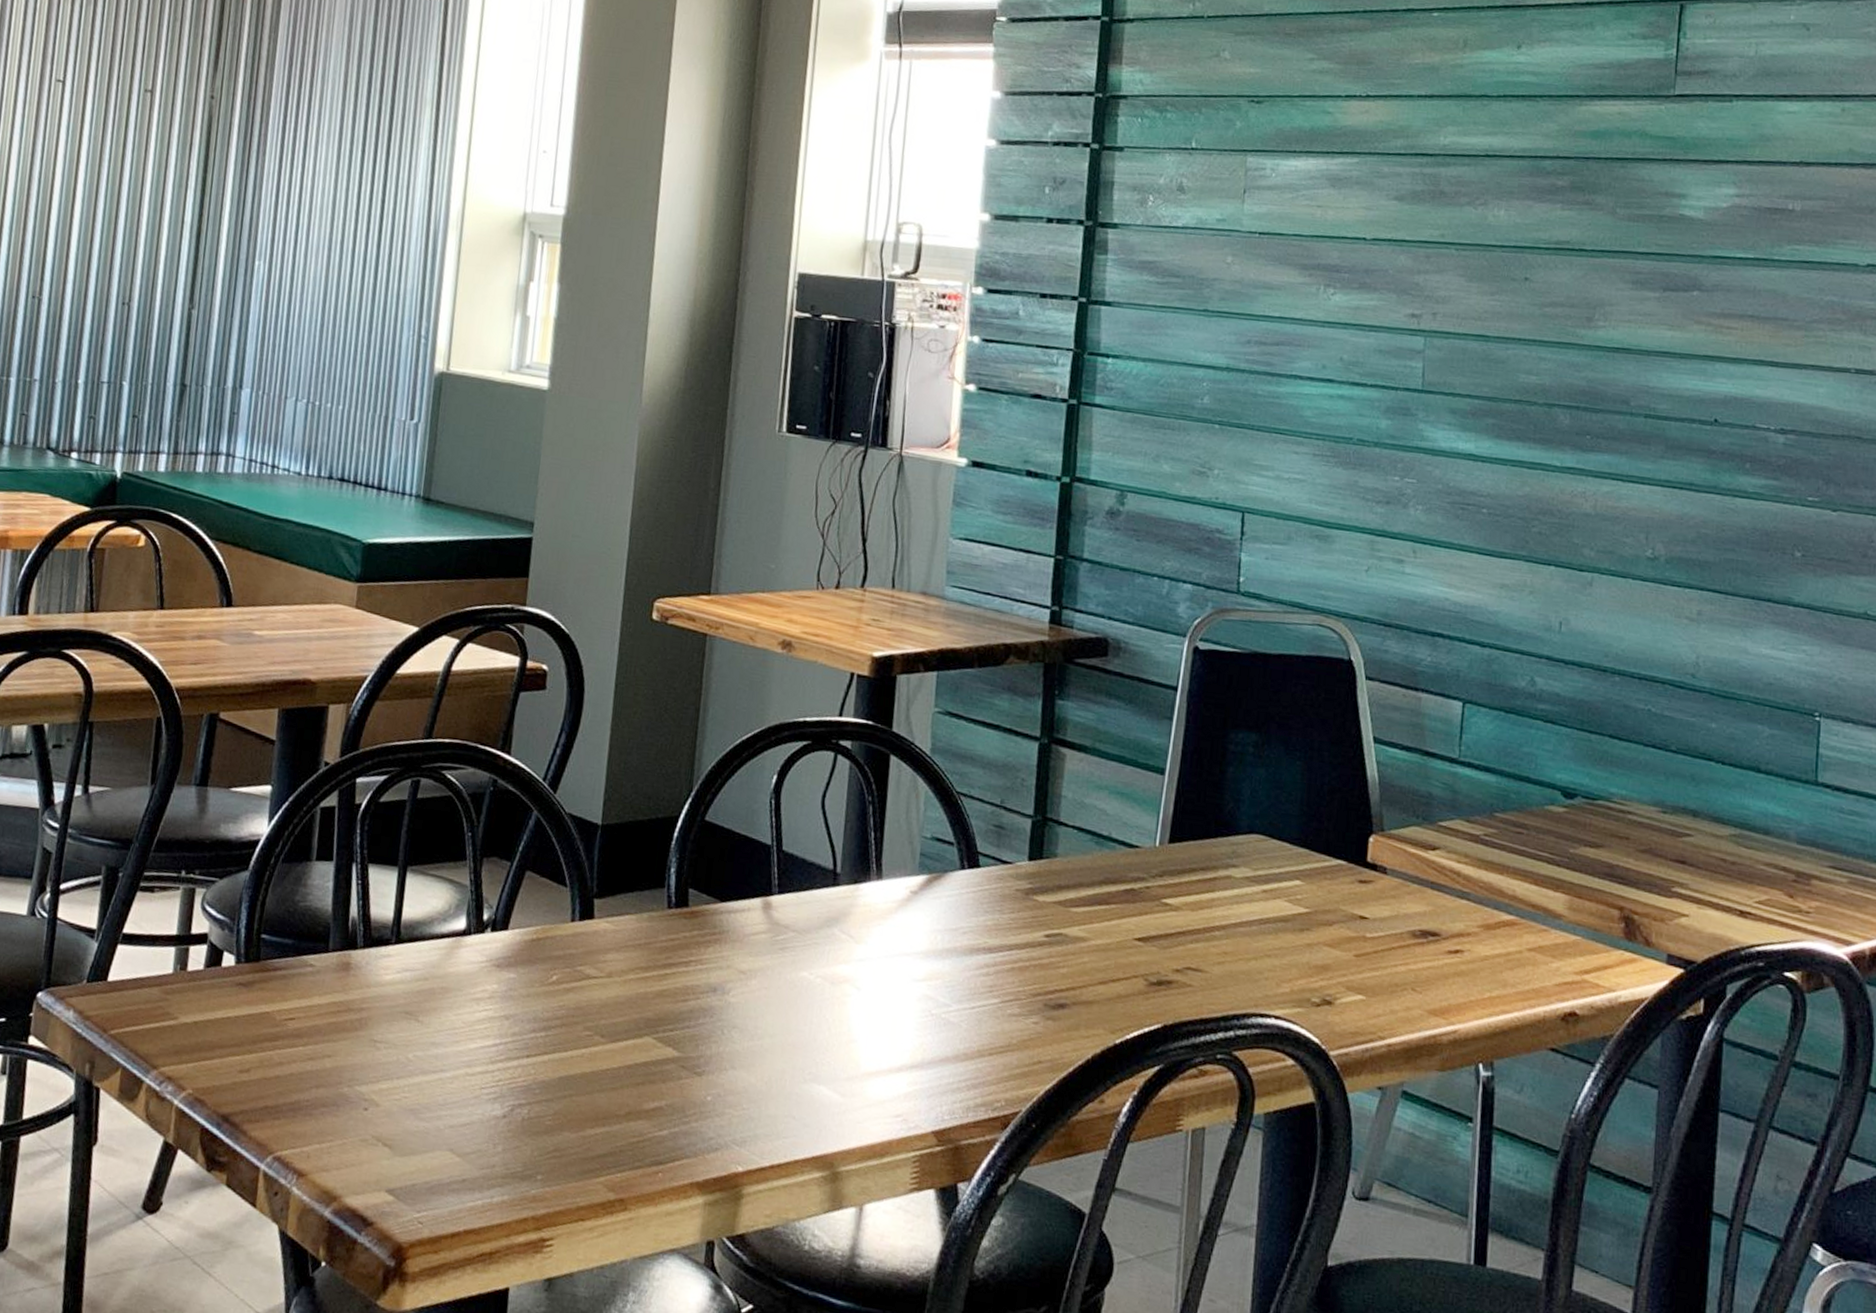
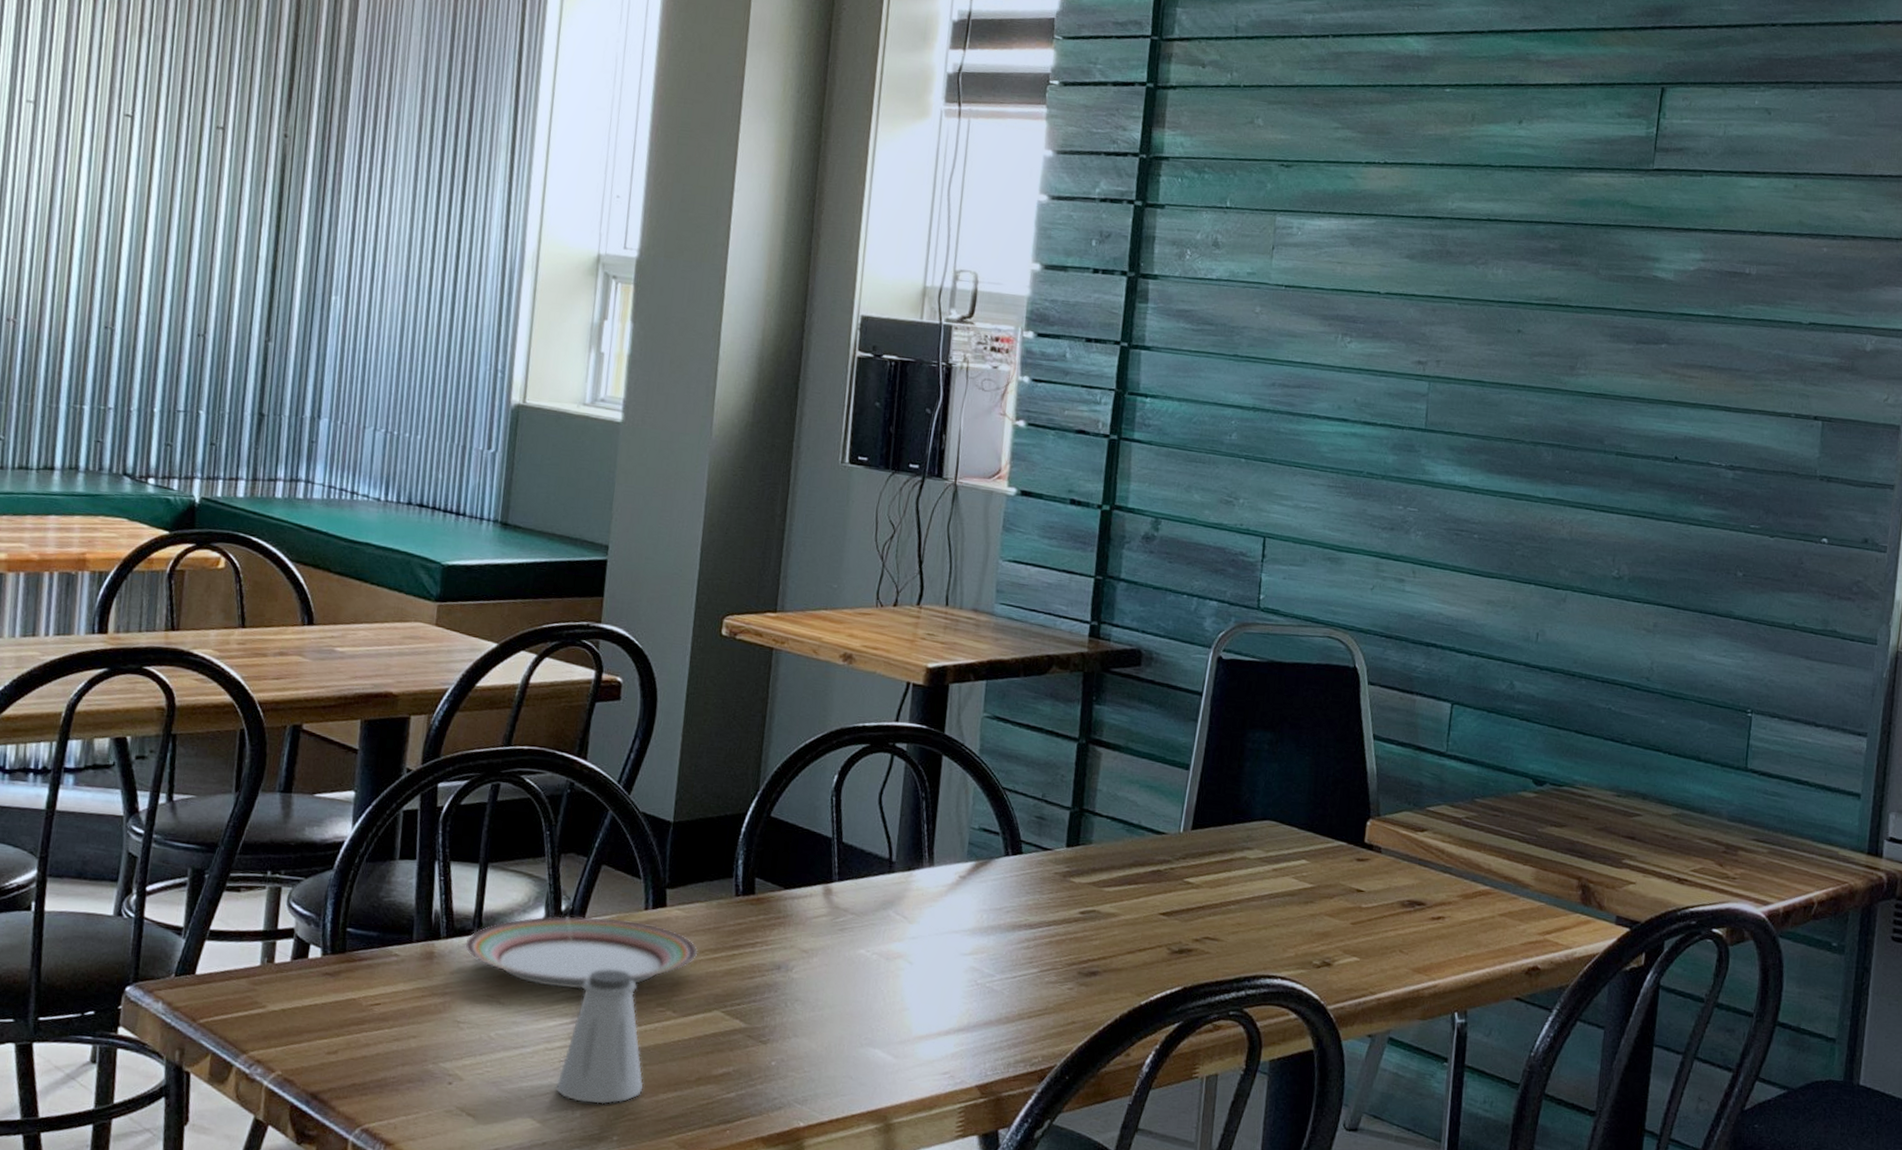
plate: none [381,926,628,1009] -> present [464,916,699,990]
saltshaker: none [475,987,570,1139] -> present [555,969,644,1104]

